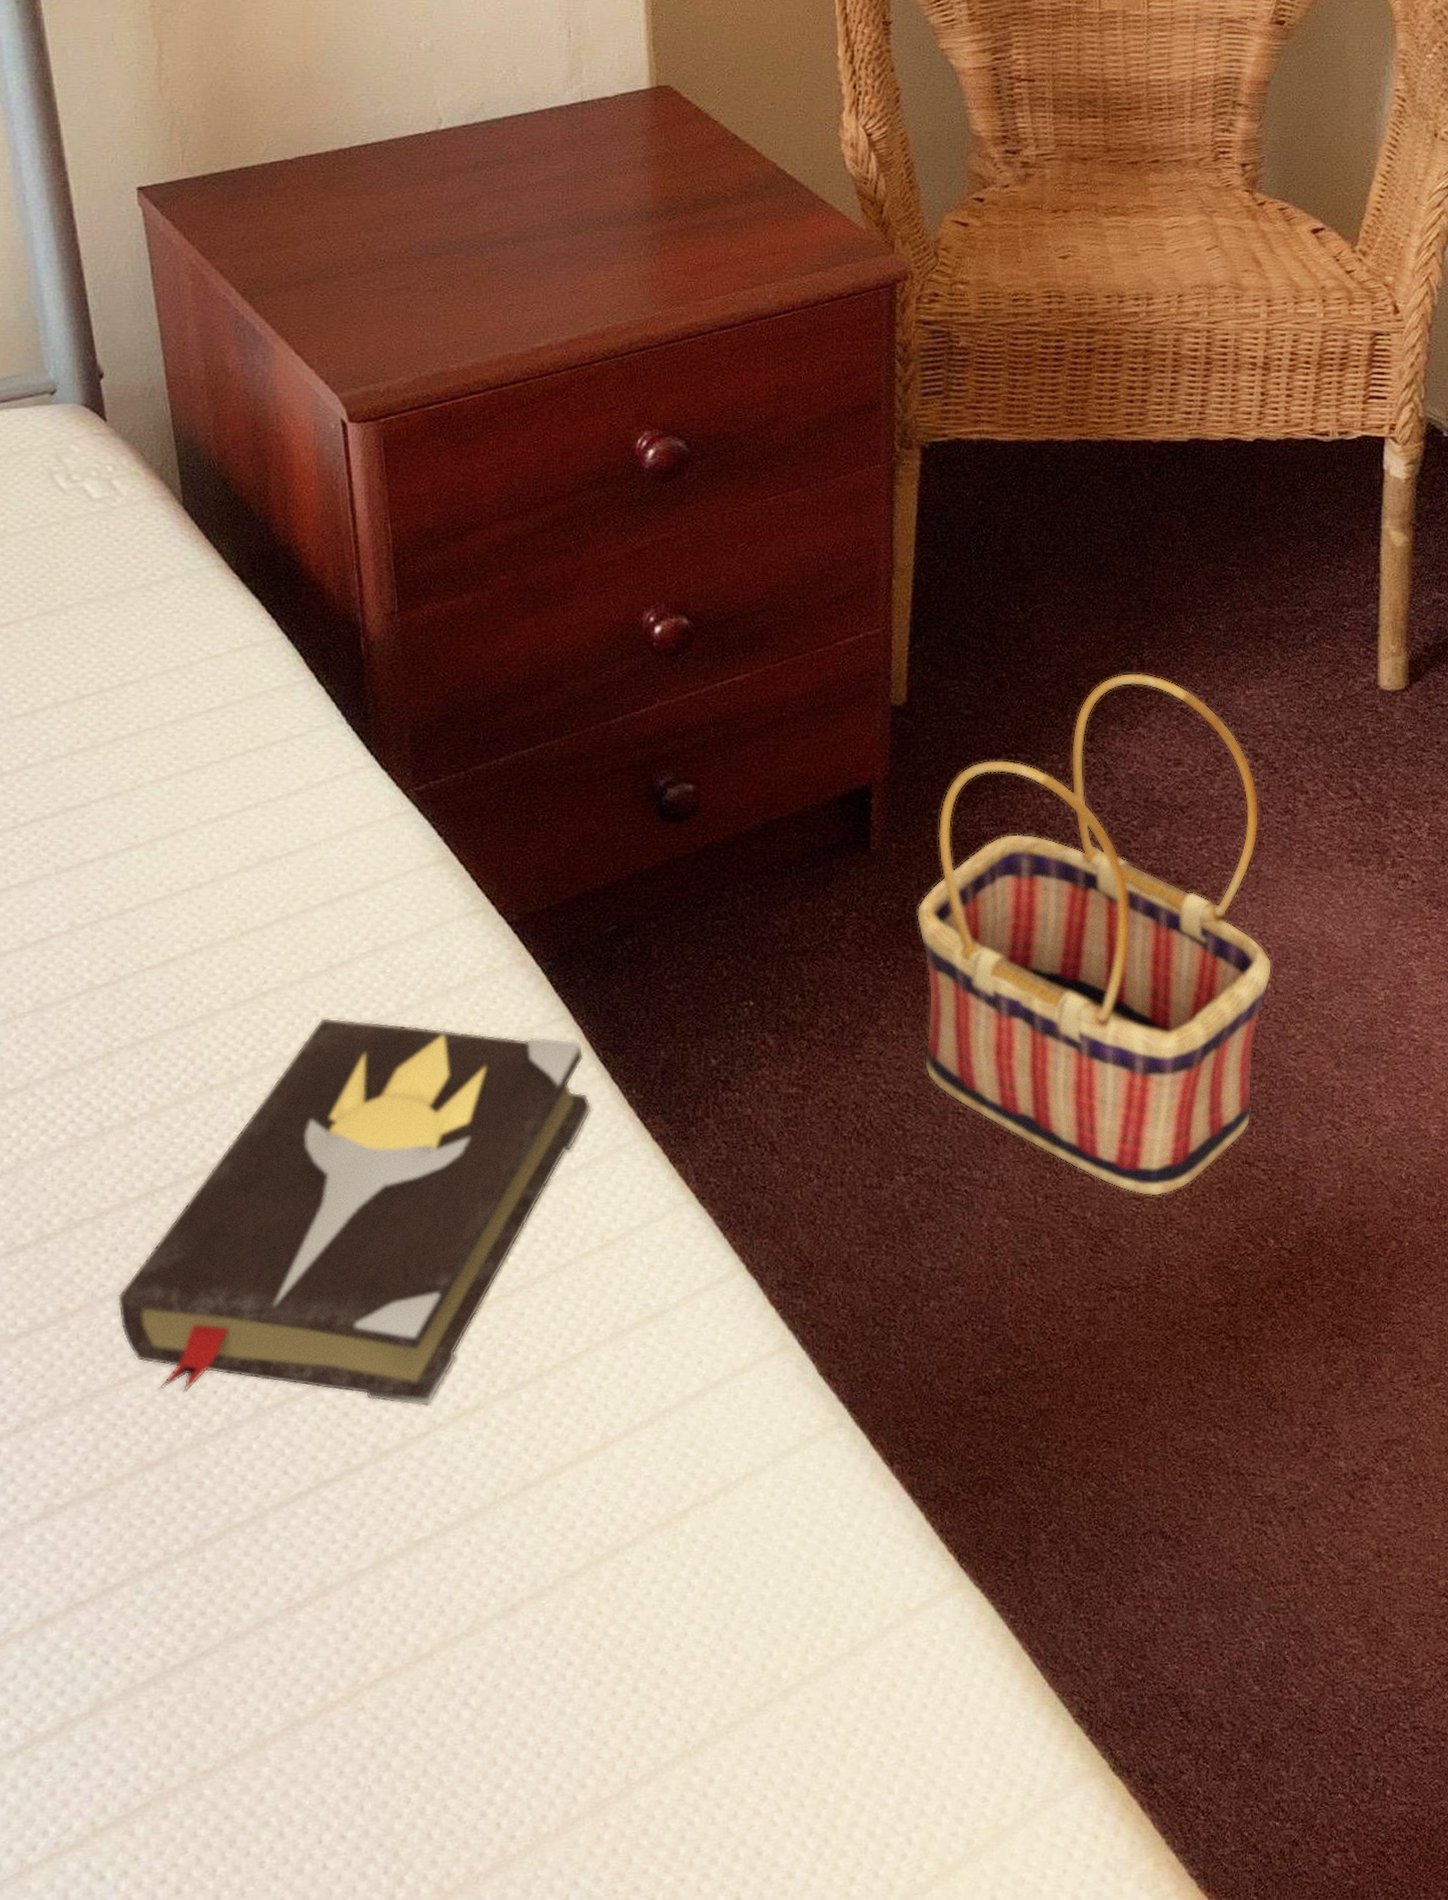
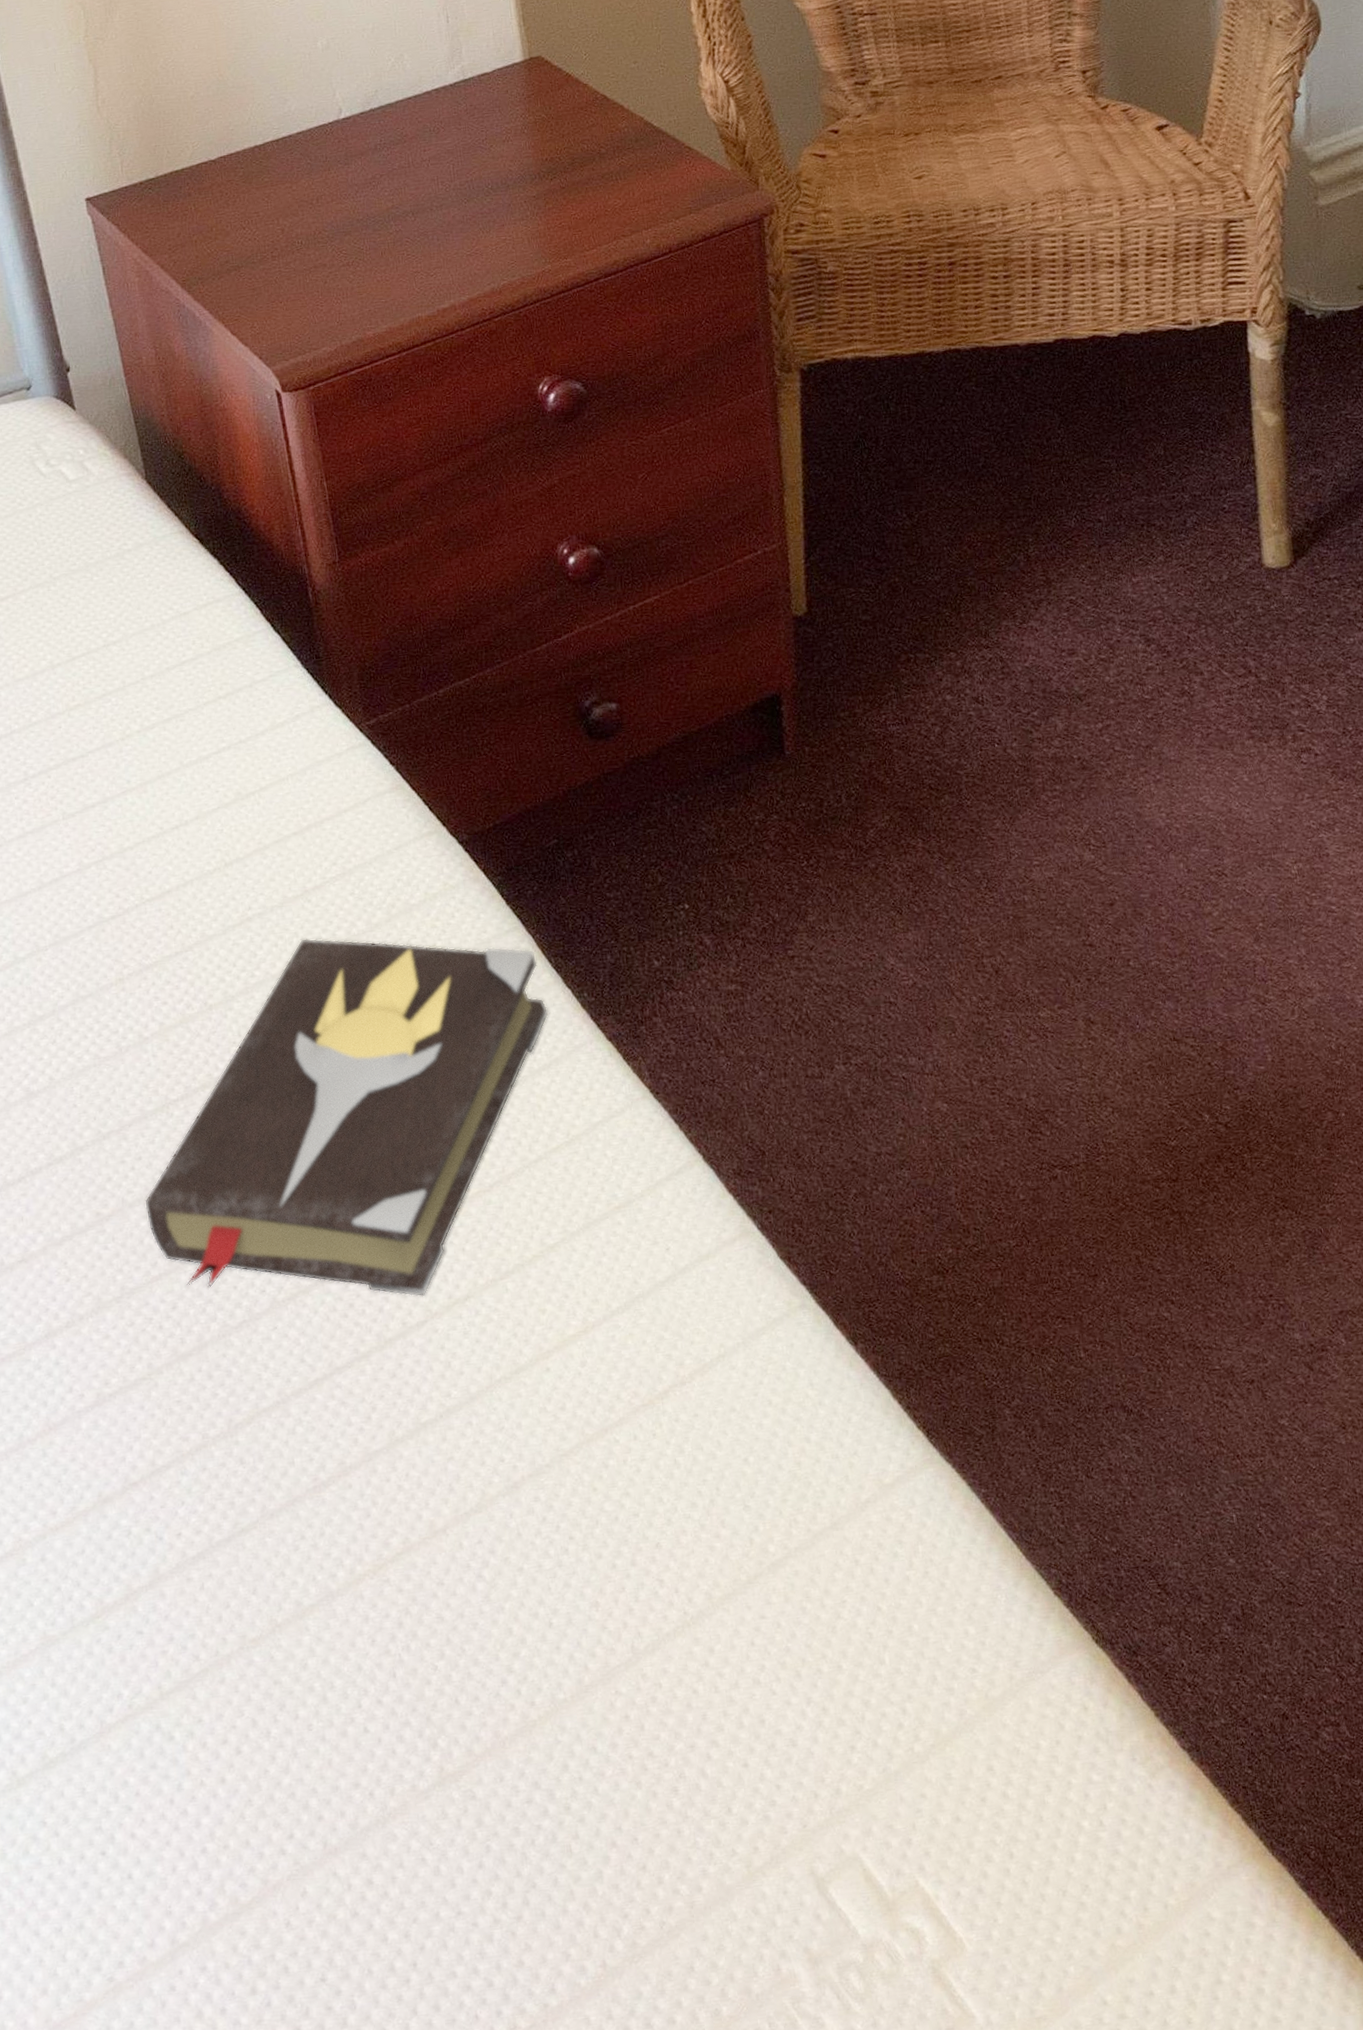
basket: present [917,672,1273,1197] -> none [833,568,1183,1077]

